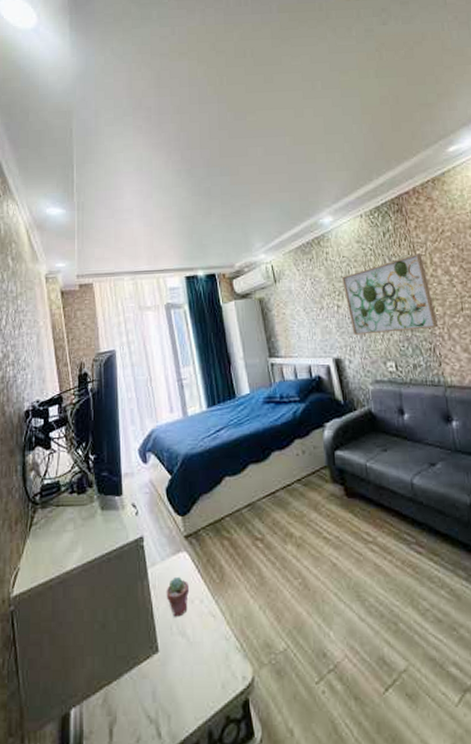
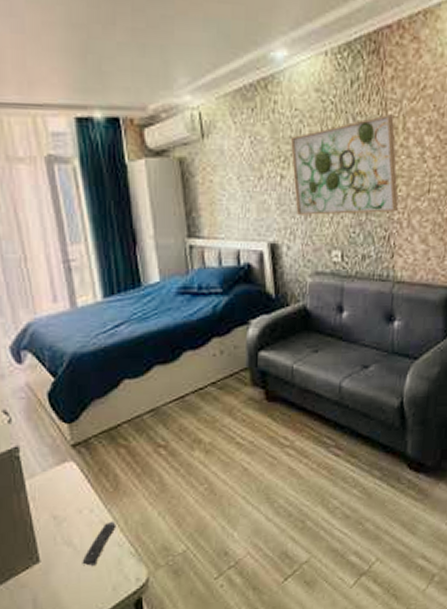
potted succulent: present [166,576,189,617] -> none [48,487,76,528]
remote control: none [194,613,223,659] -> present [82,521,116,566]

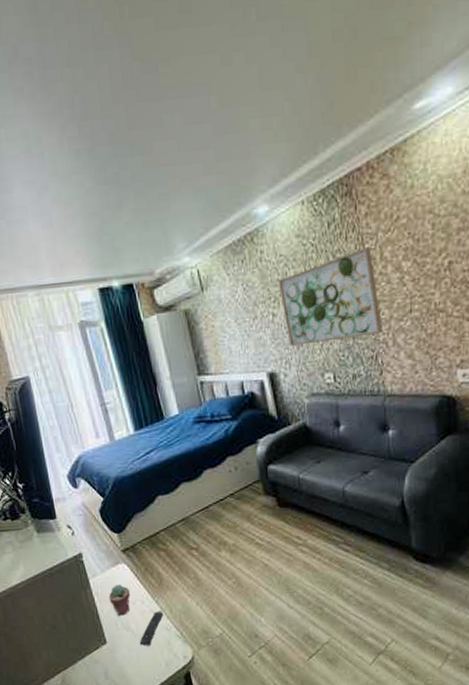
potted succulent: none [48,487,76,528] -> present [108,584,130,616]

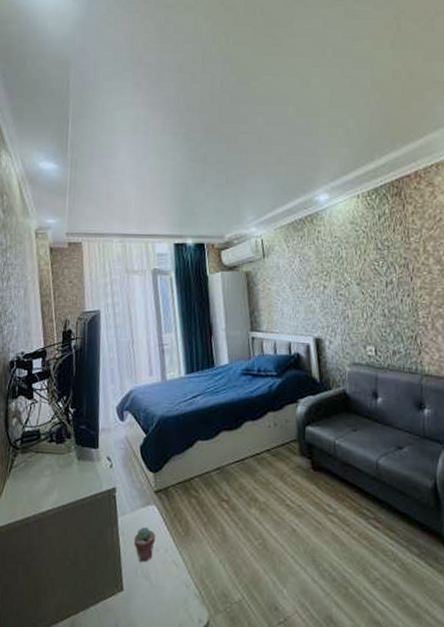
remote control: present [139,610,164,646] -> none [156,562,185,601]
wall art: present [277,247,384,346] -> none [331,240,424,317]

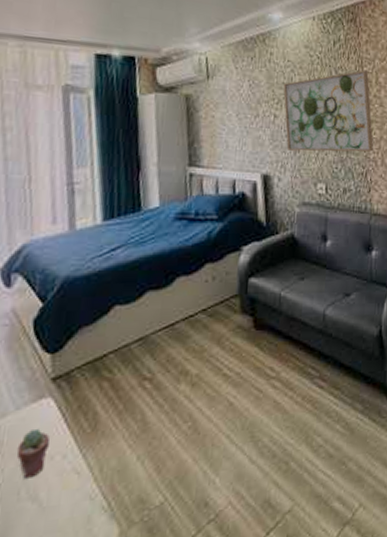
wall art: none [331,240,424,317] -> present [283,70,374,152]

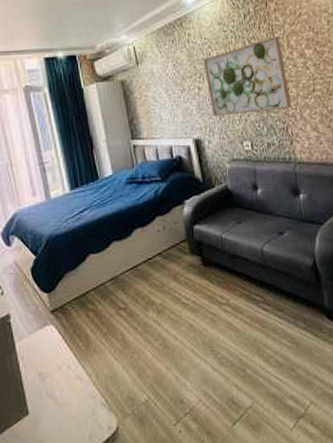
potted succulent: present [16,428,49,479] -> none [34,347,56,383]

